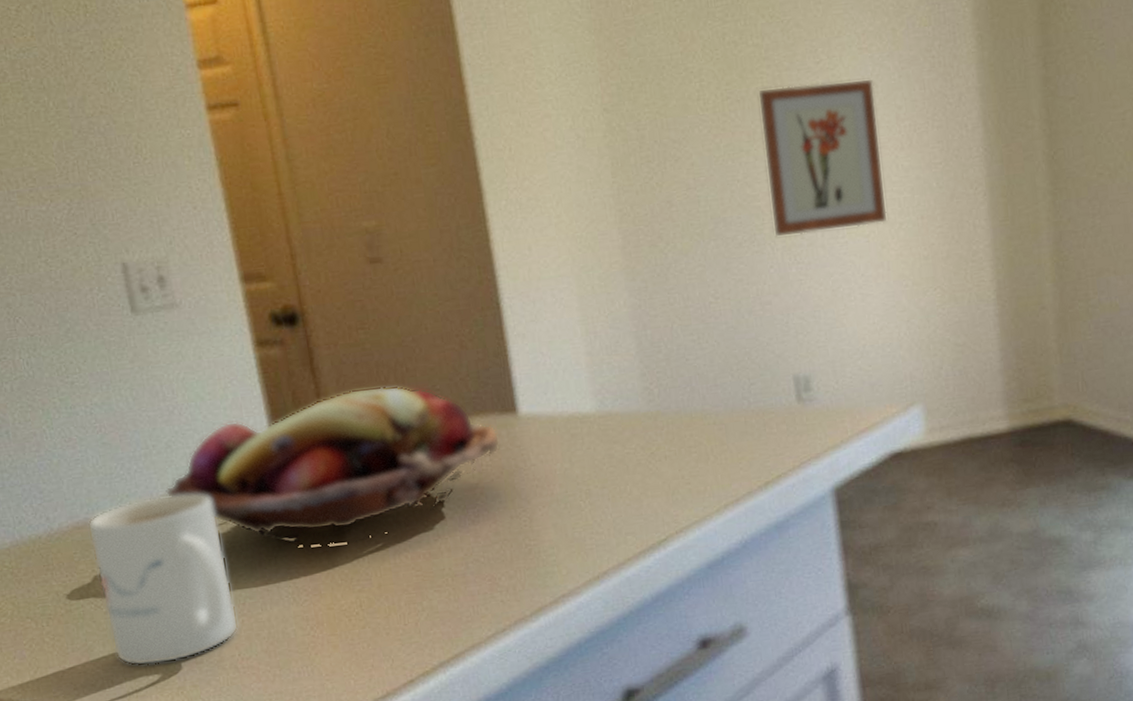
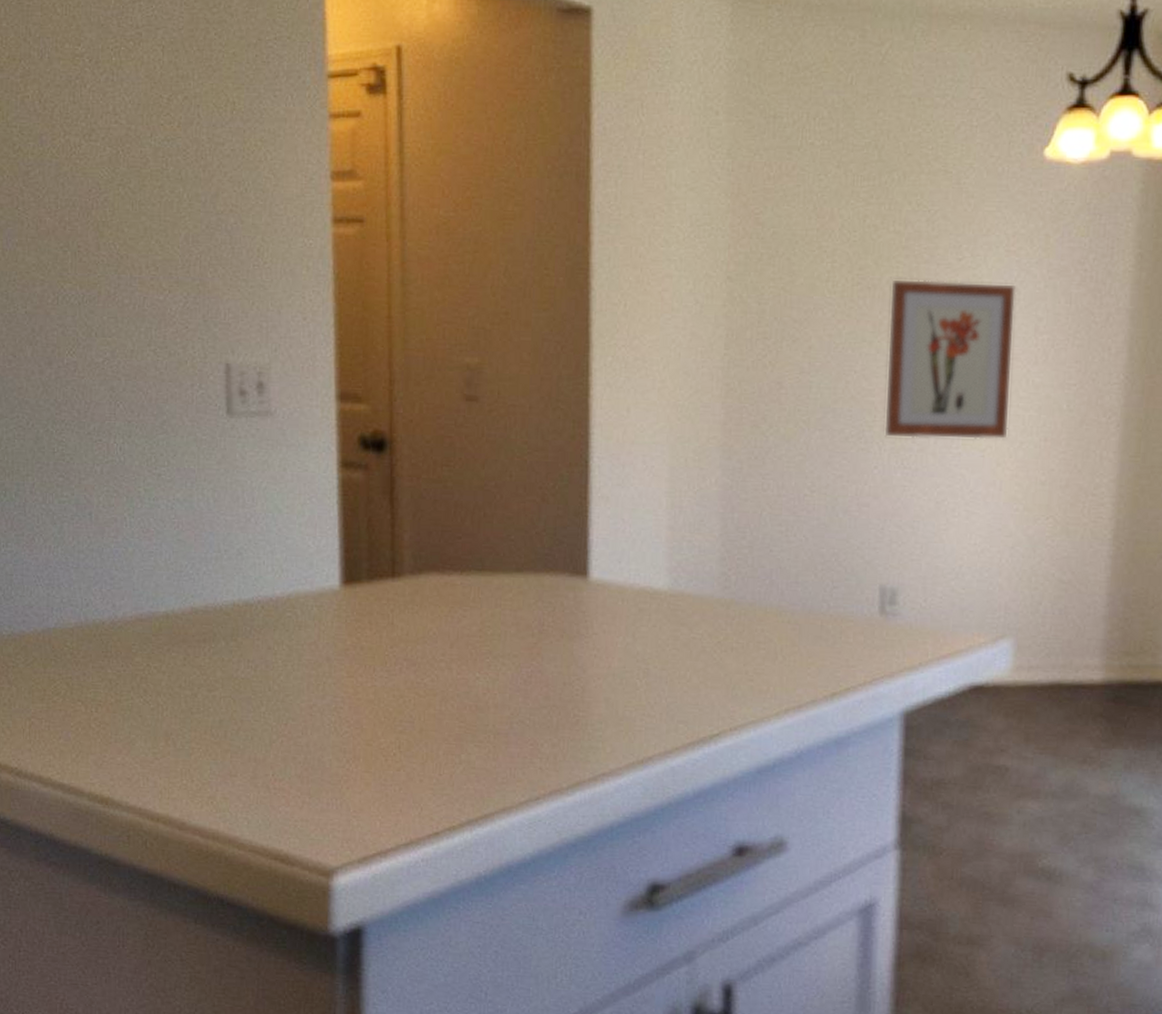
mug: present [87,494,239,666] -> none [150,601,278,771]
fruit basket: present [164,385,501,547] -> none [228,526,566,682]

